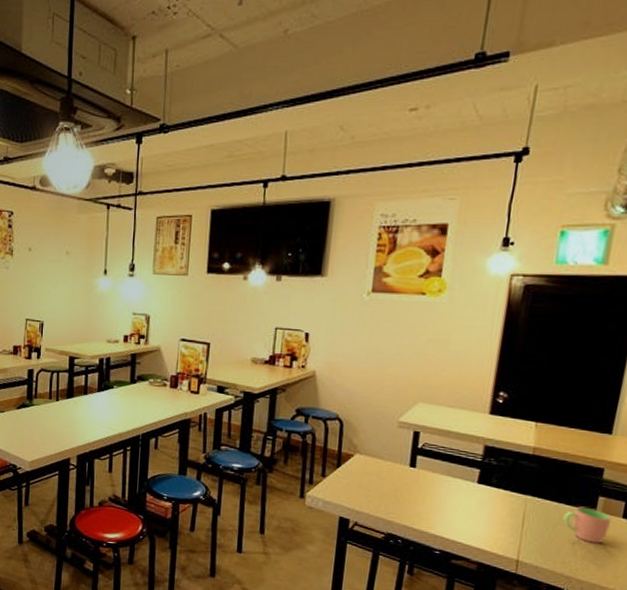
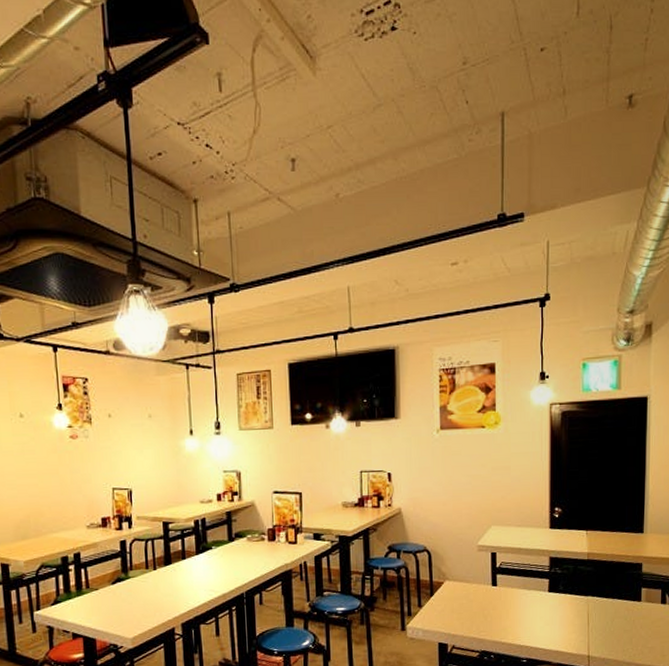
cup: present [563,506,611,544] -> none [618,599,654,630]

